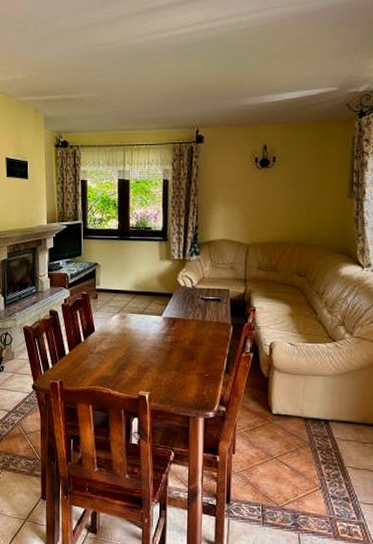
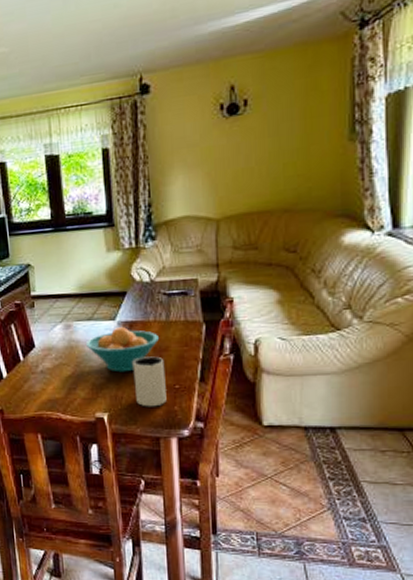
fruit bowl: none [136,322,195,360] -> present [85,327,159,373]
mug: none [172,348,198,391] -> present [132,356,167,407]

